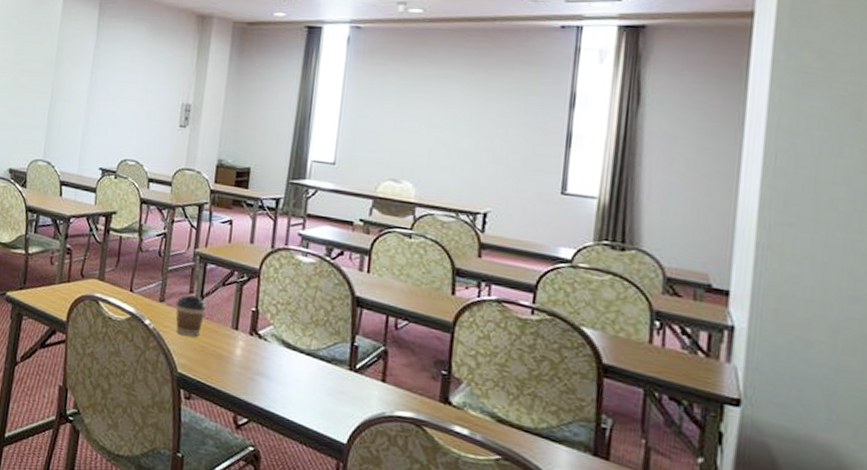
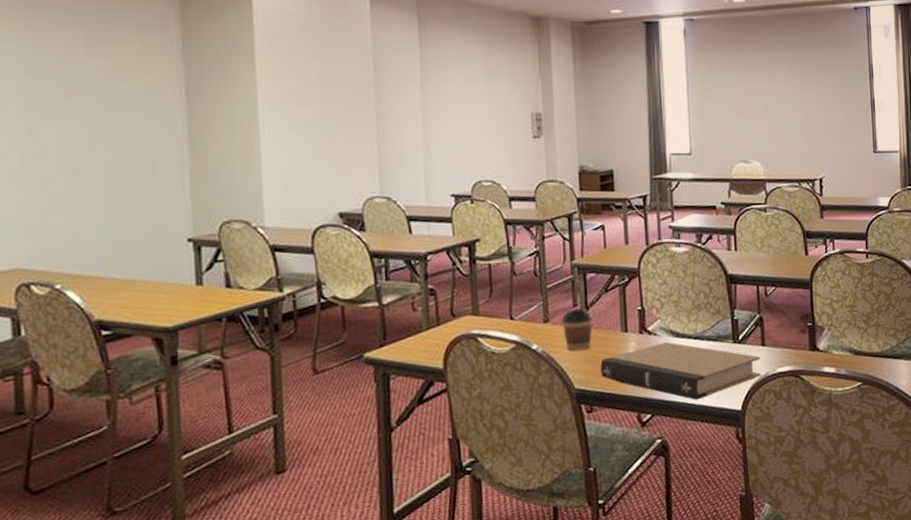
book: none [204,349,378,419] -> present [600,342,761,400]

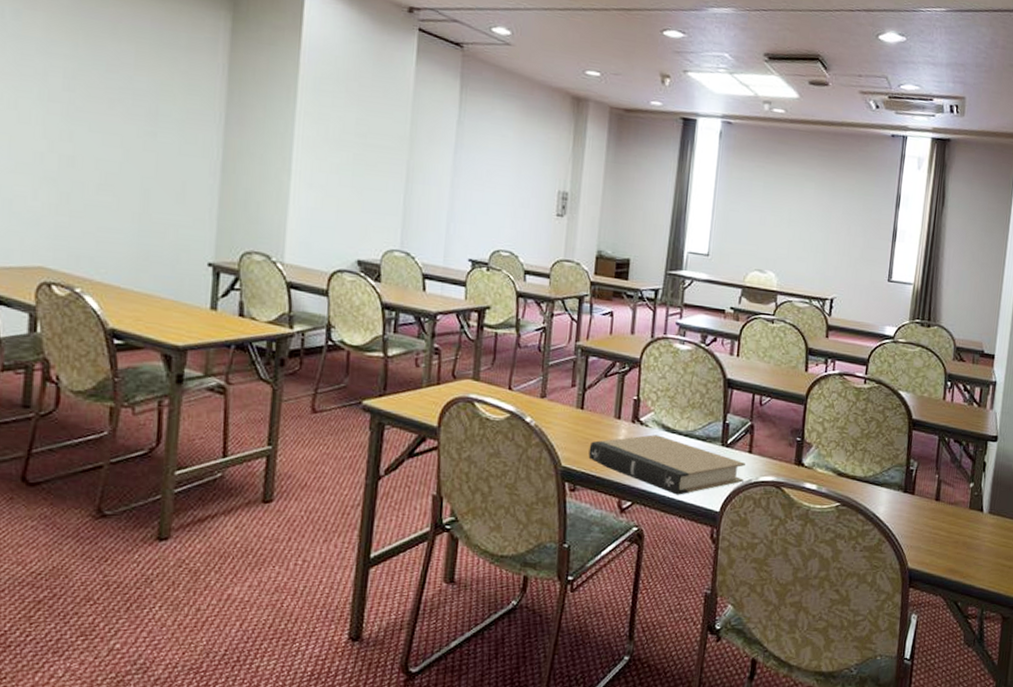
coffee cup: present [561,308,593,351] -> none [557,388,590,430]

